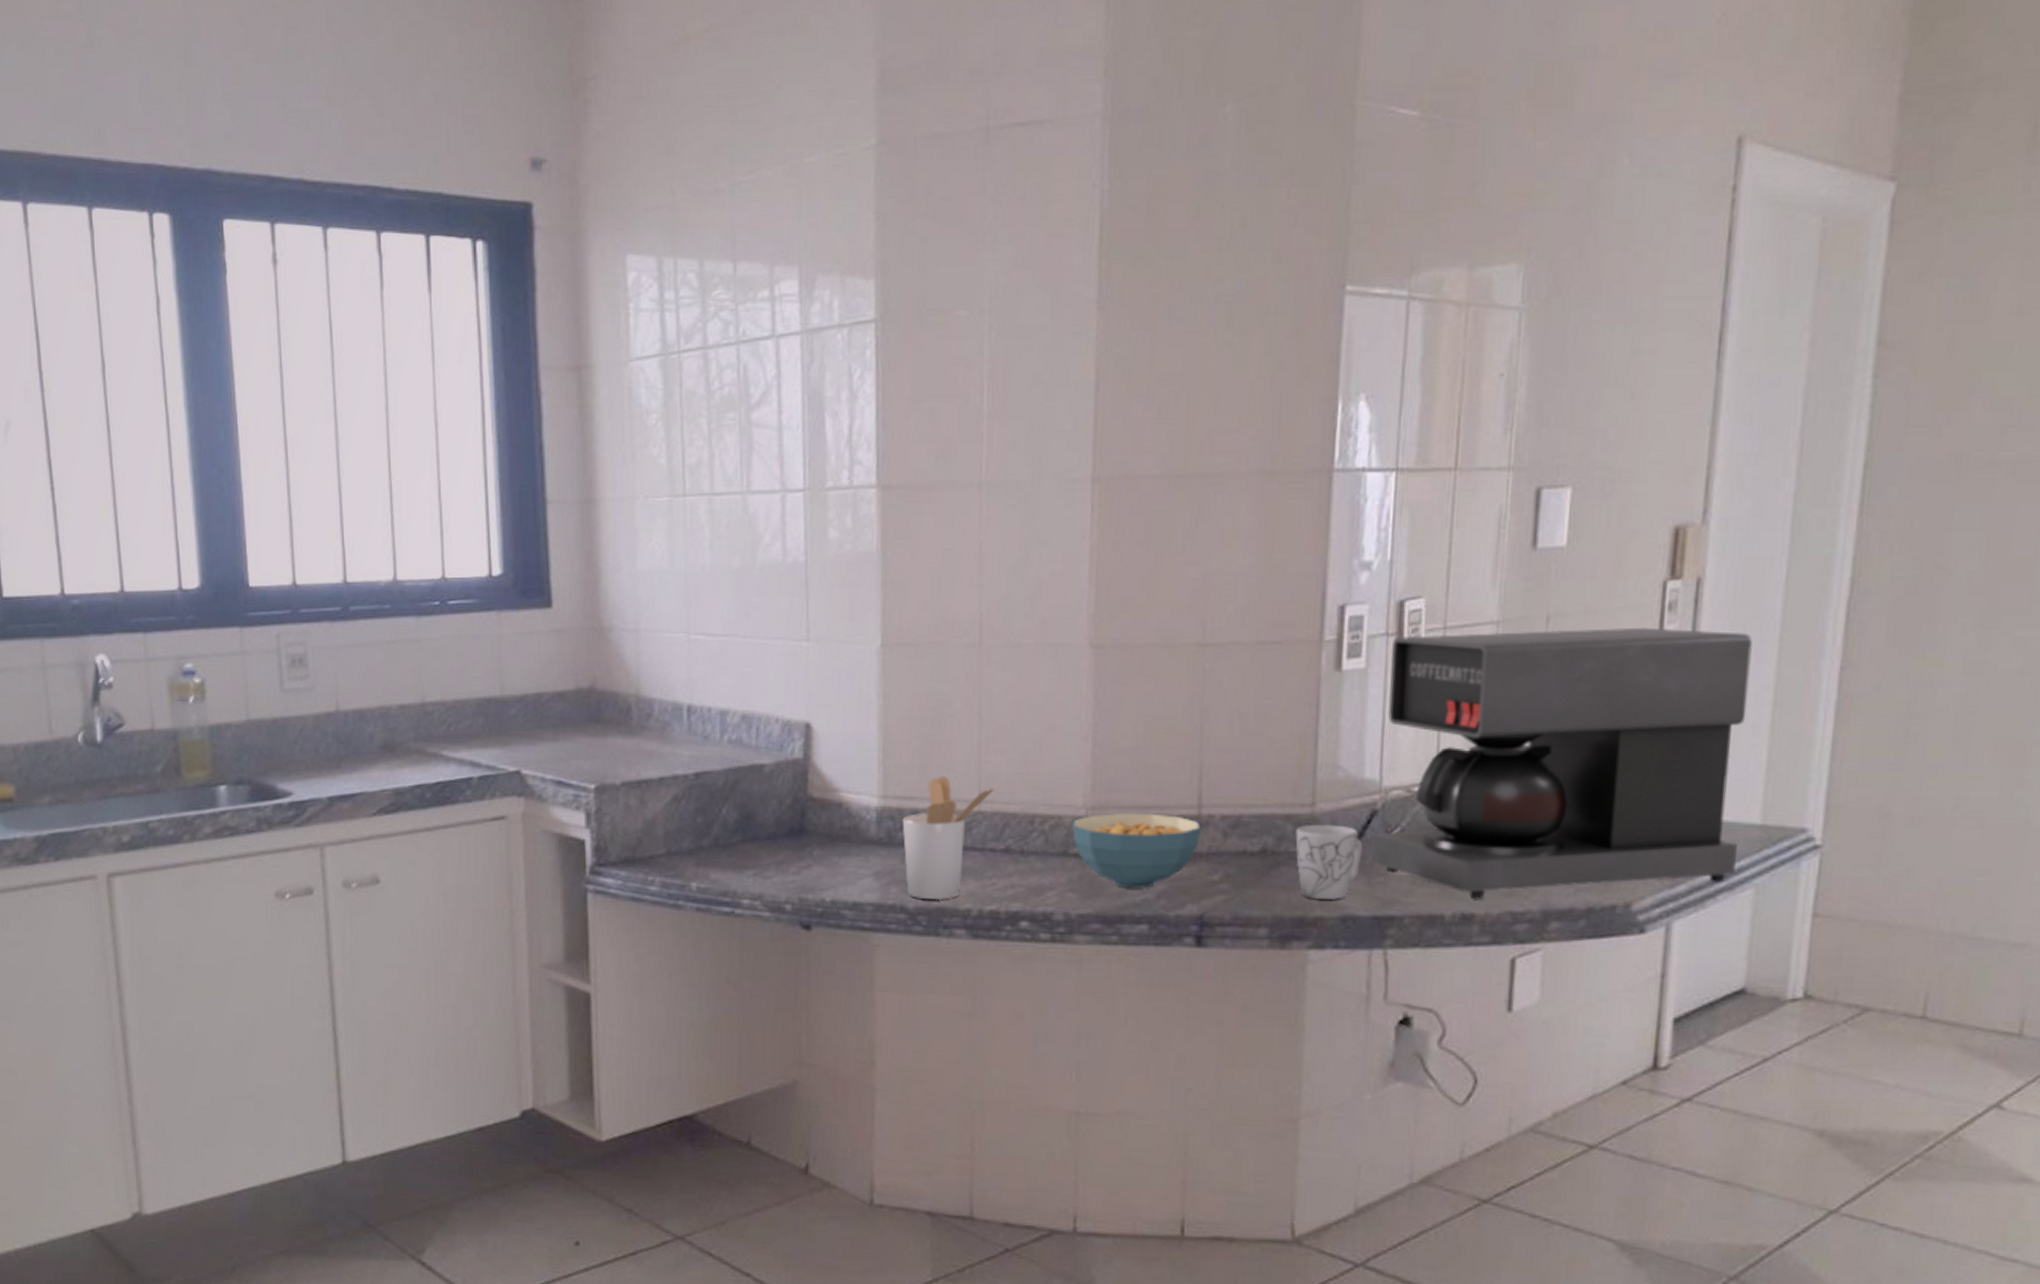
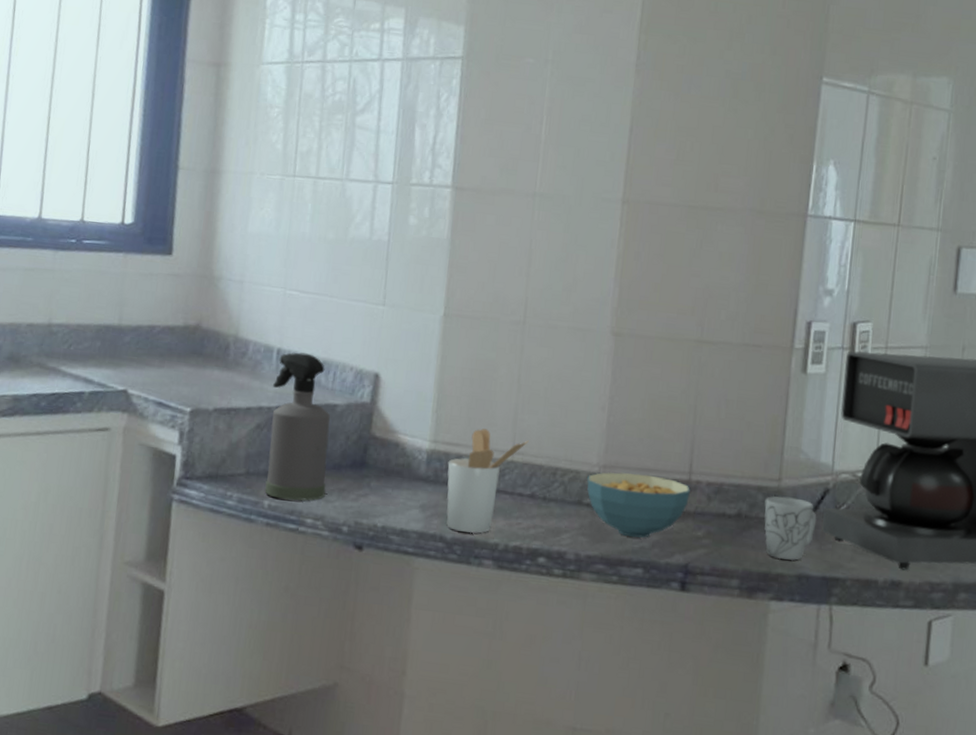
spray bottle: none [686,707,761,880] -> present [264,352,330,501]

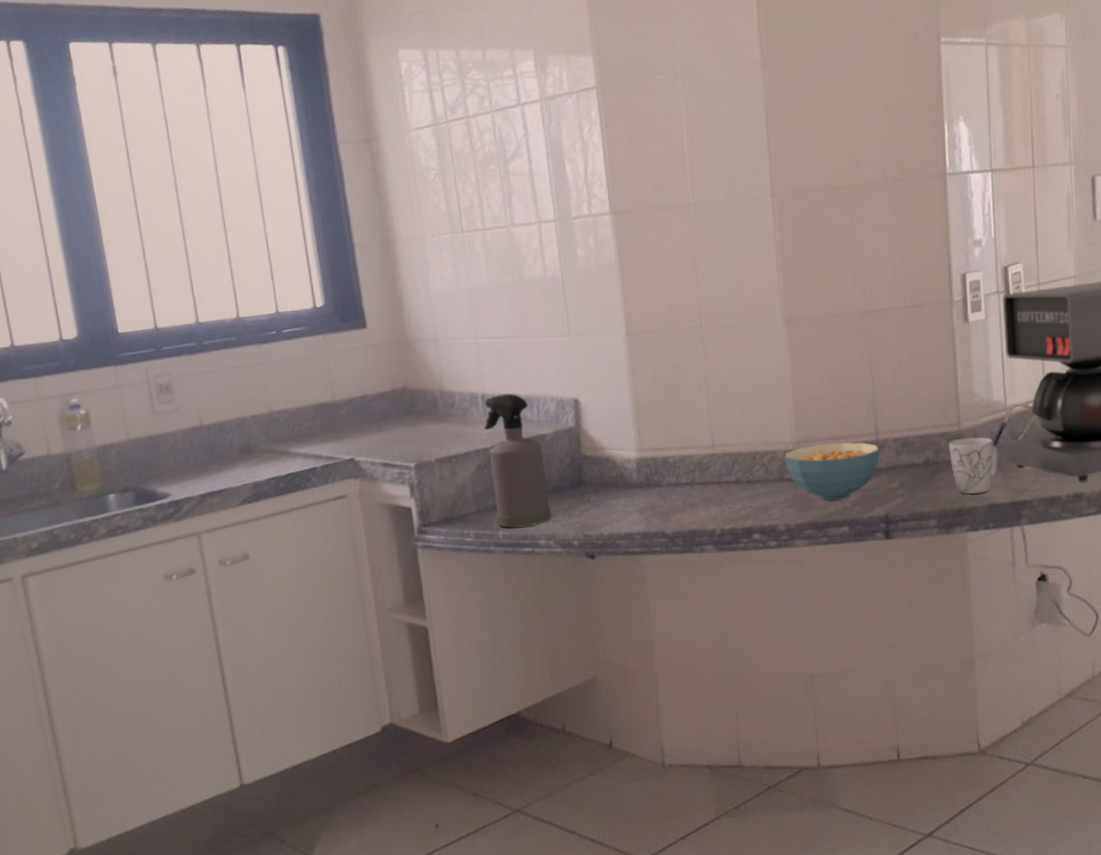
utensil holder: present [446,428,529,534] -> none [656,430,725,525]

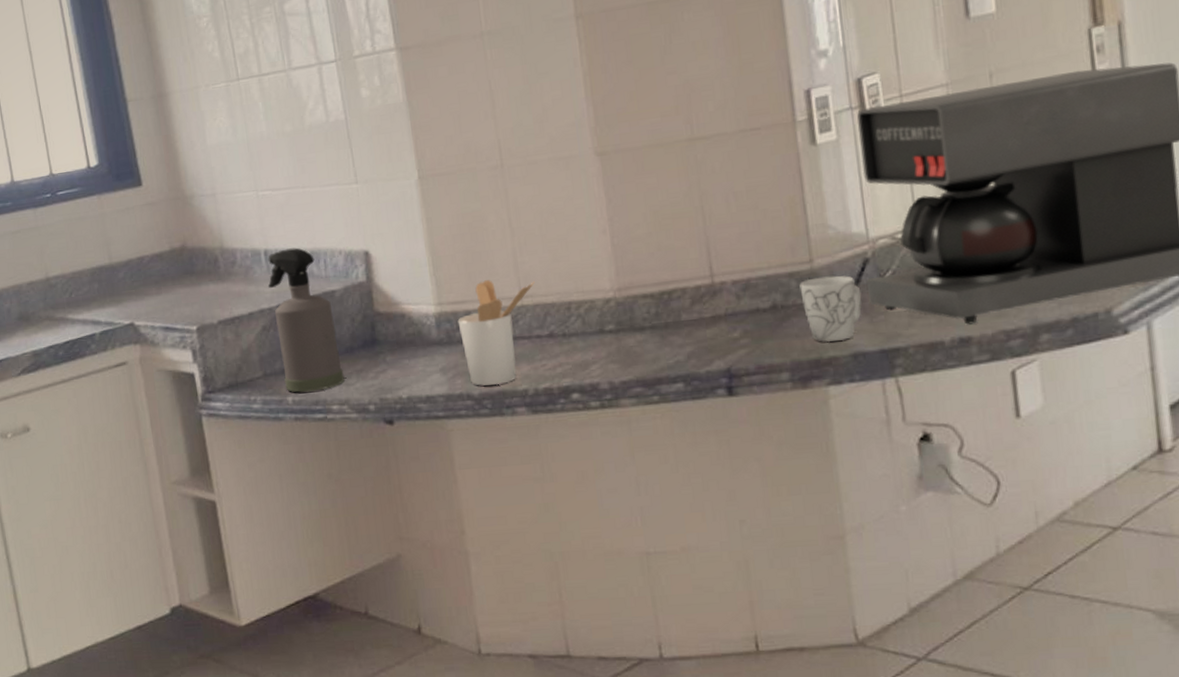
utensil holder: none [656,430,725,525] -> present [457,280,535,386]
cereal bowl: present [784,442,880,500] -> none [604,286,717,354]

